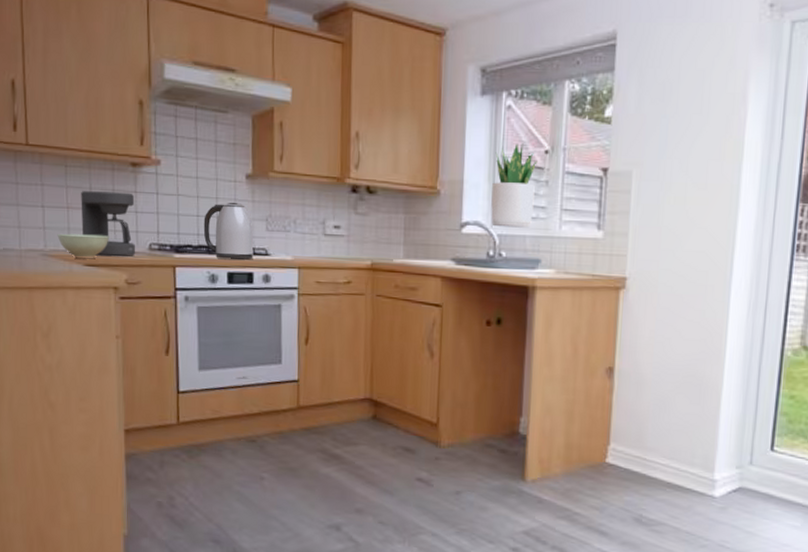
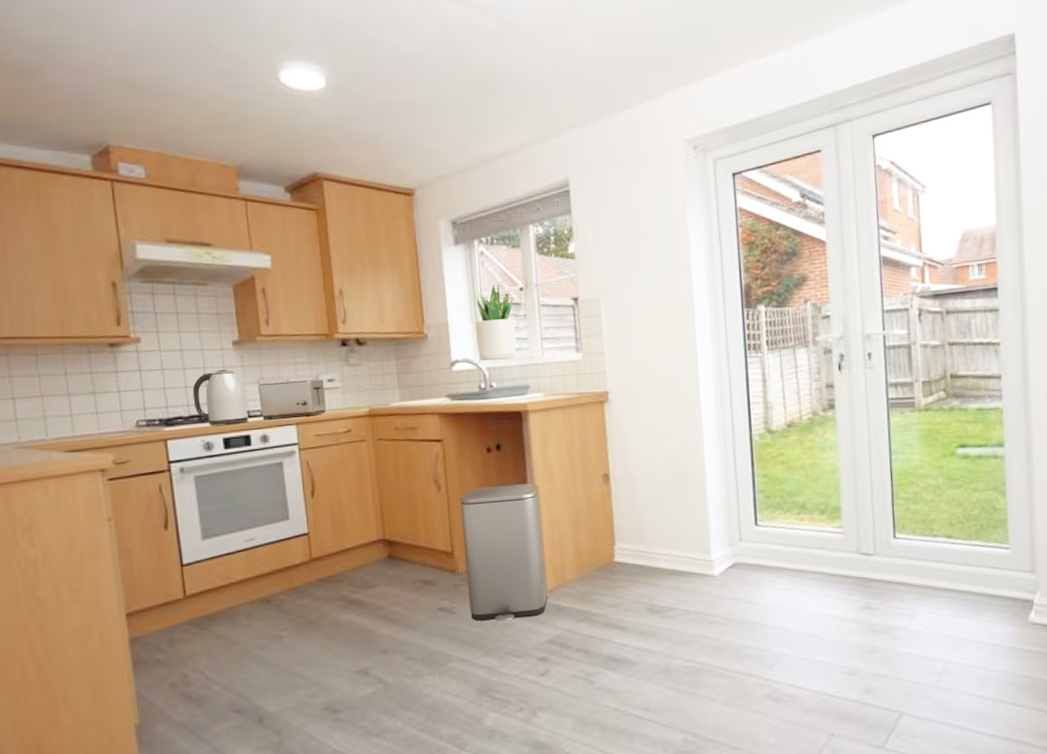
bowl: present [57,233,109,259] -> none [32,418,91,446]
coffee maker: present [81,191,136,257] -> none [55,373,122,441]
toaster: none [265,221,330,262] -> present [257,379,327,420]
pedal bin: none [447,361,537,504] -> present [460,483,548,622]

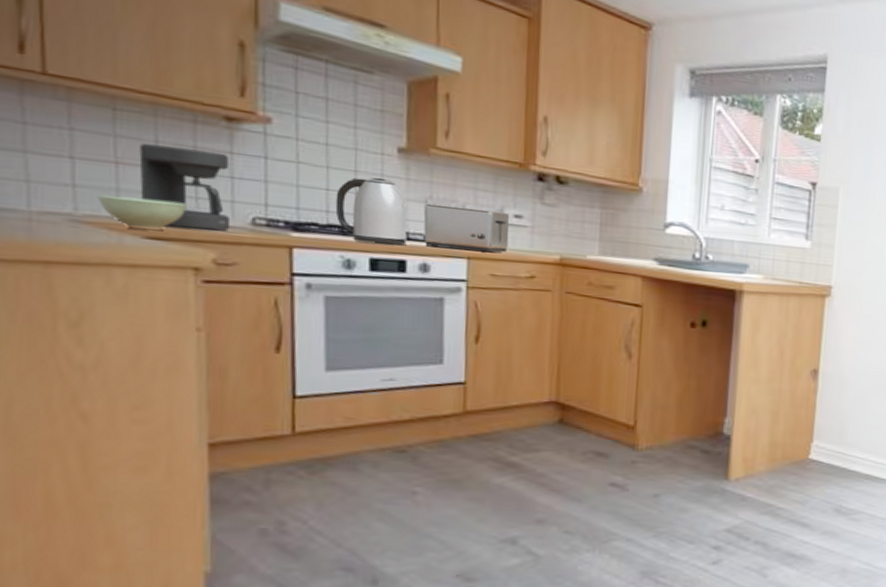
bowl: none [32,418,91,446] -> present [97,195,187,231]
coffee maker: none [55,373,122,441] -> present [139,143,231,232]
pedal bin: present [460,483,548,622] -> none [645,362,743,505]
planter: present [474,284,517,361] -> none [698,149,747,233]

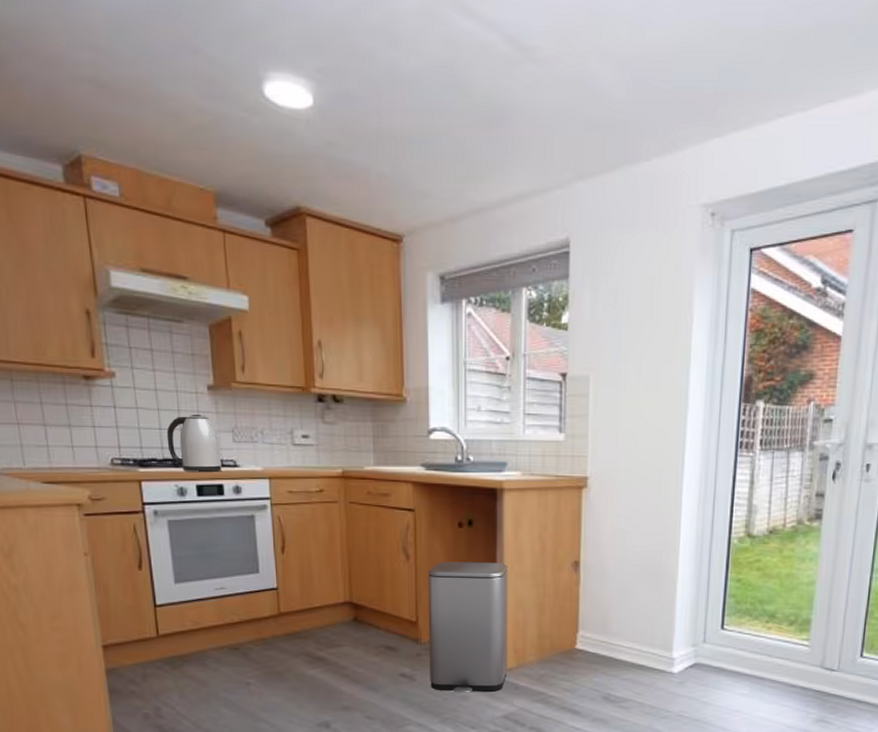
bowl: present [97,195,187,231] -> none [9,450,67,476]
coffee maker: present [139,143,231,232] -> none [31,406,98,473]
toaster: present [423,203,510,253] -> none [231,432,300,472]
pedal bin: none [645,362,743,505] -> present [428,561,508,693]

